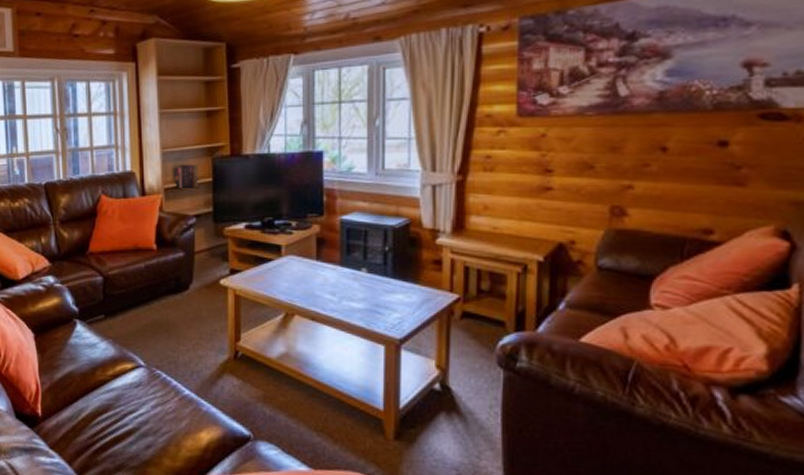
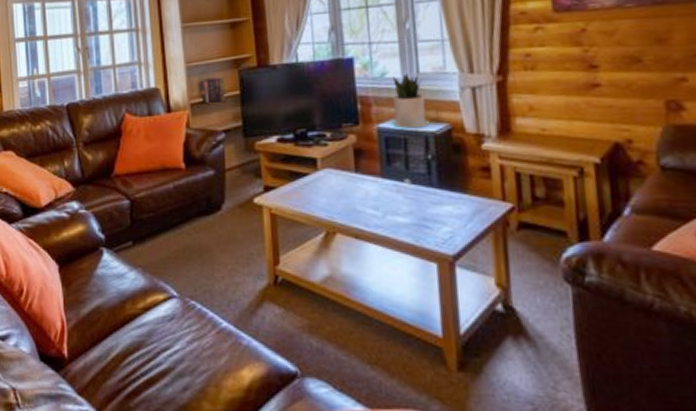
planter: none [355,169,391,221] -> present [392,73,431,129]

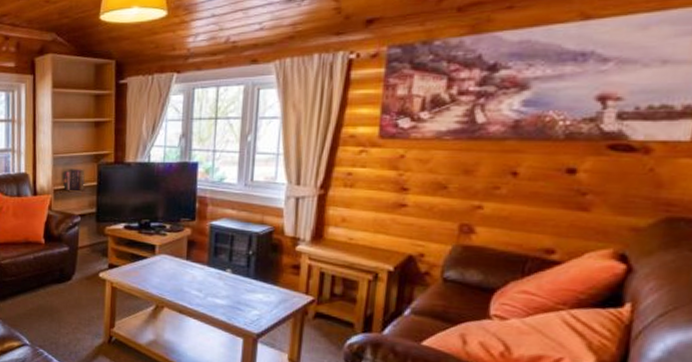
planter: present [392,73,431,129] -> none [223,180,256,228]

